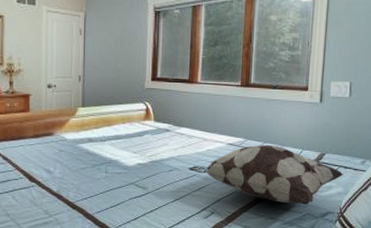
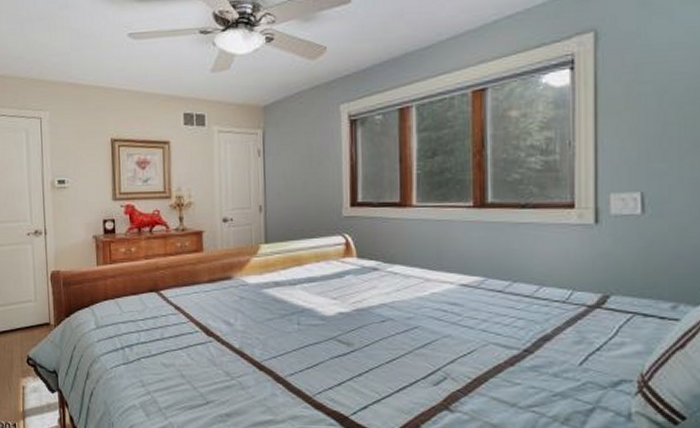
decorative pillow: present [188,144,344,205] -> none [406,284,643,369]

